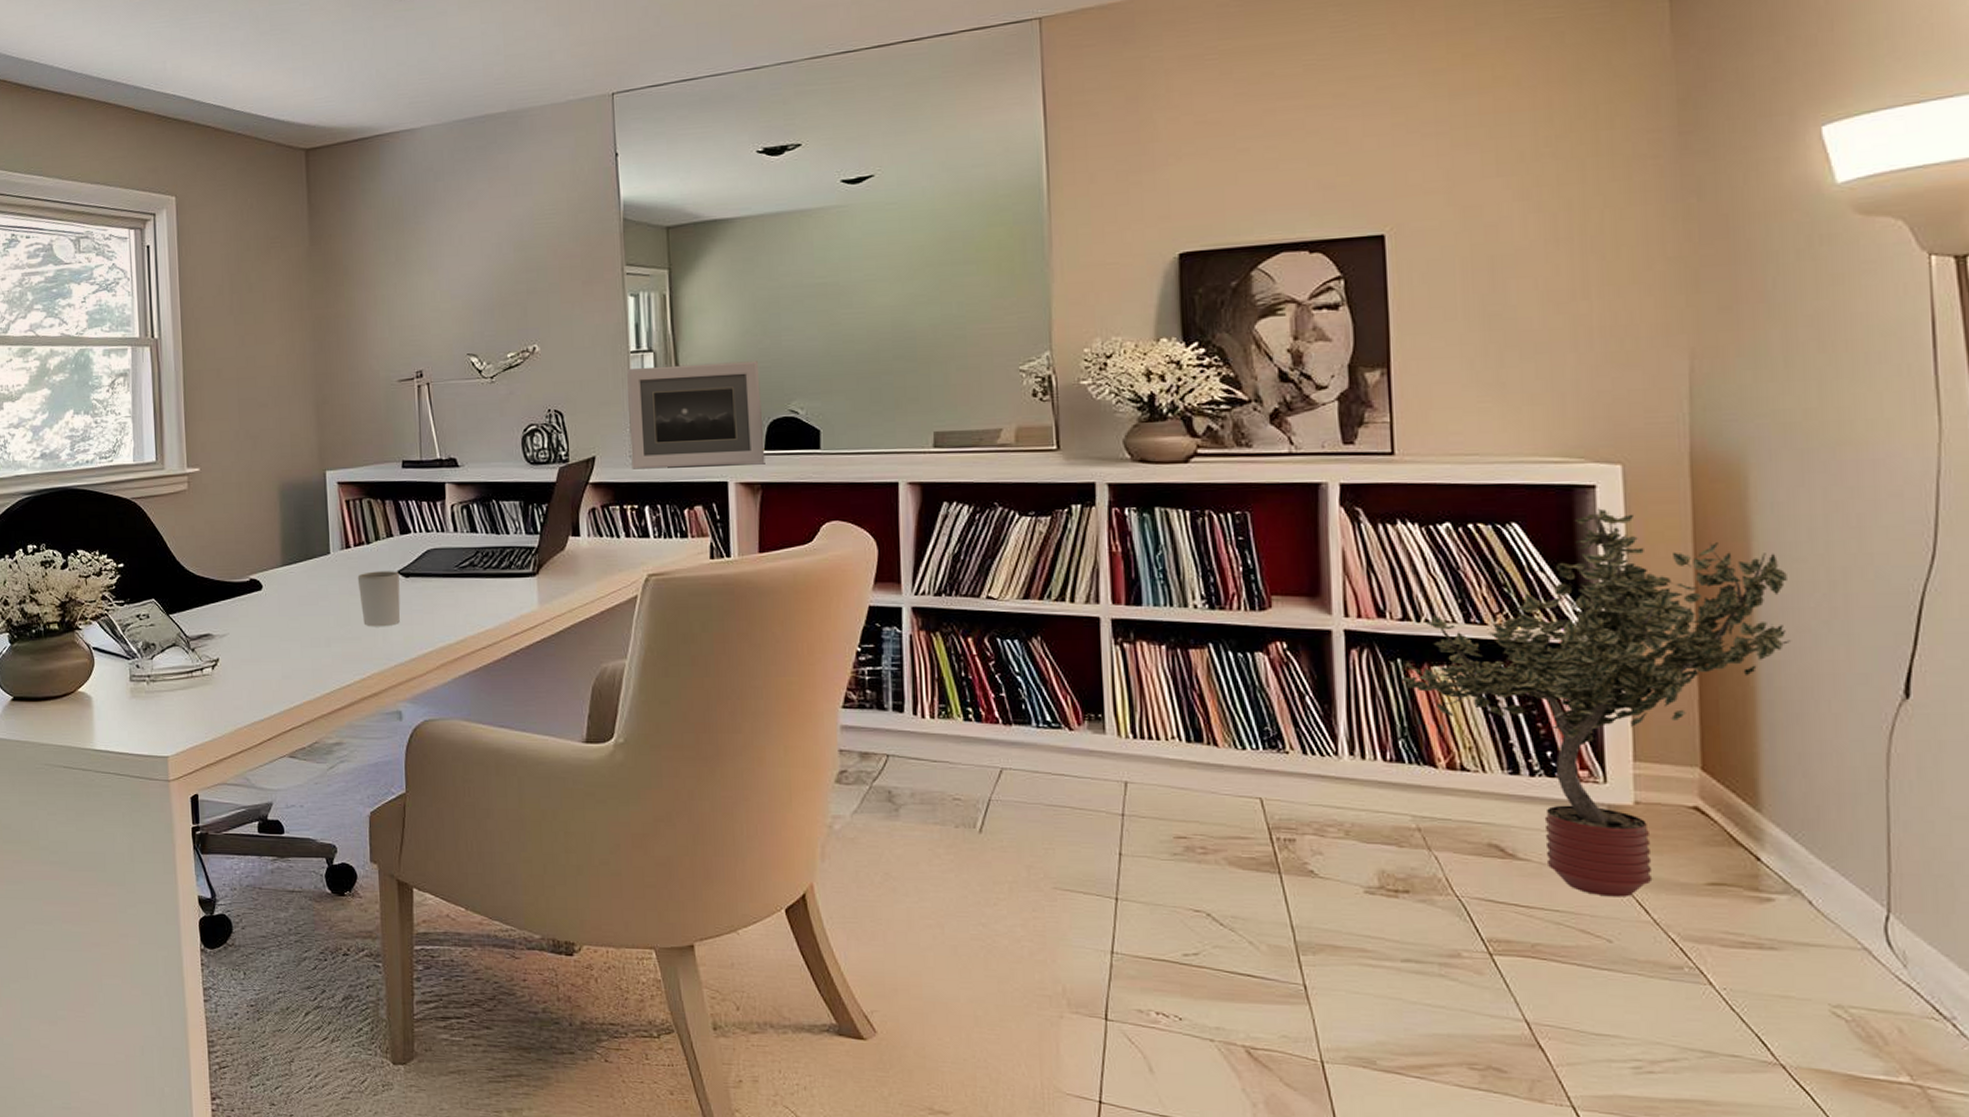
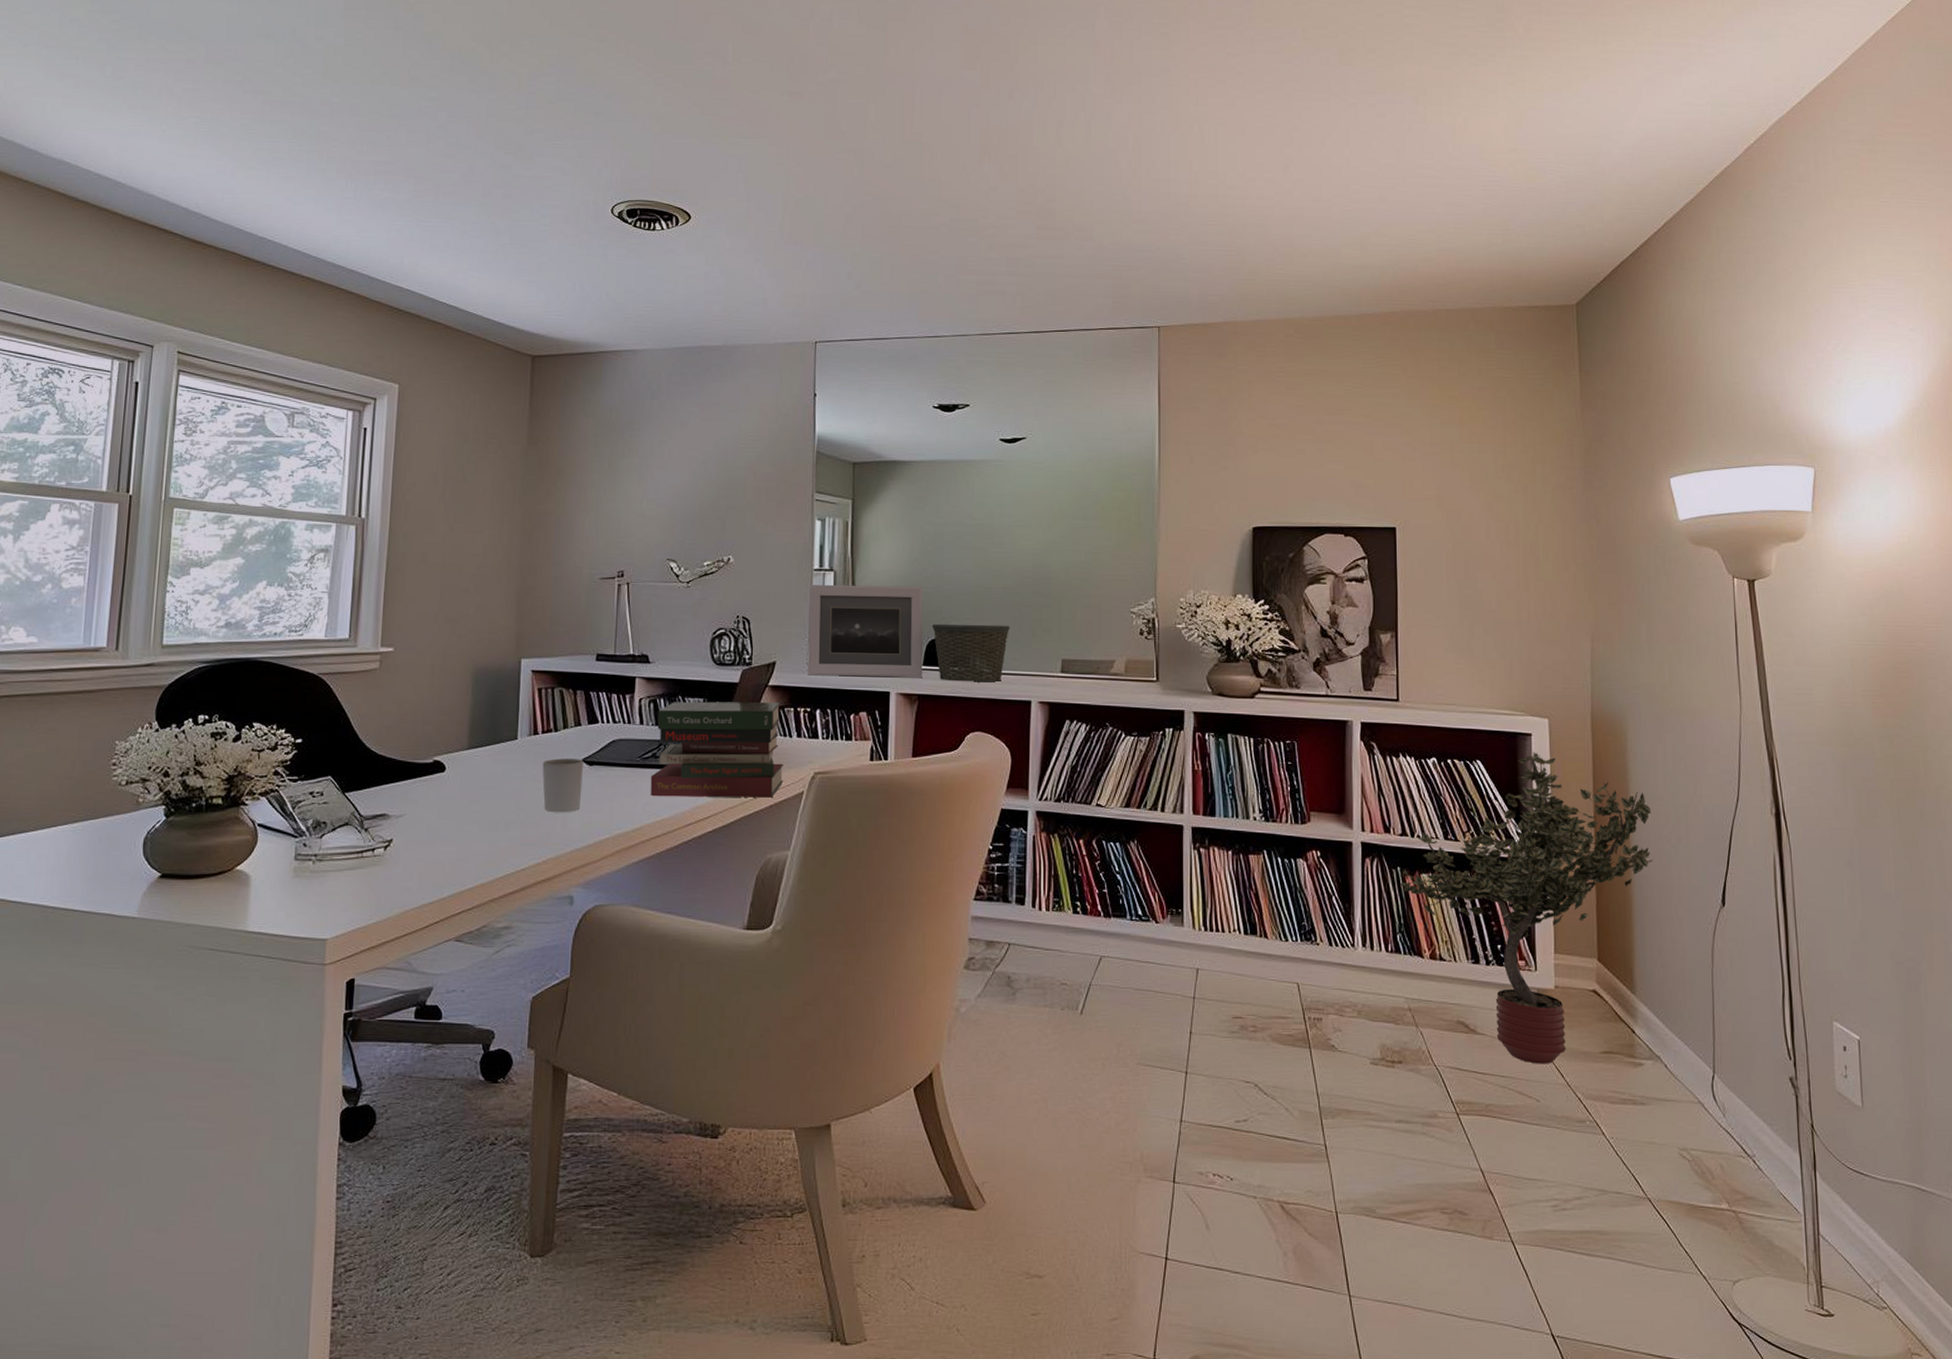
books: none [470,500,615,606] -> present [650,701,784,798]
basket: none [773,397,868,466] -> present [932,623,1011,683]

